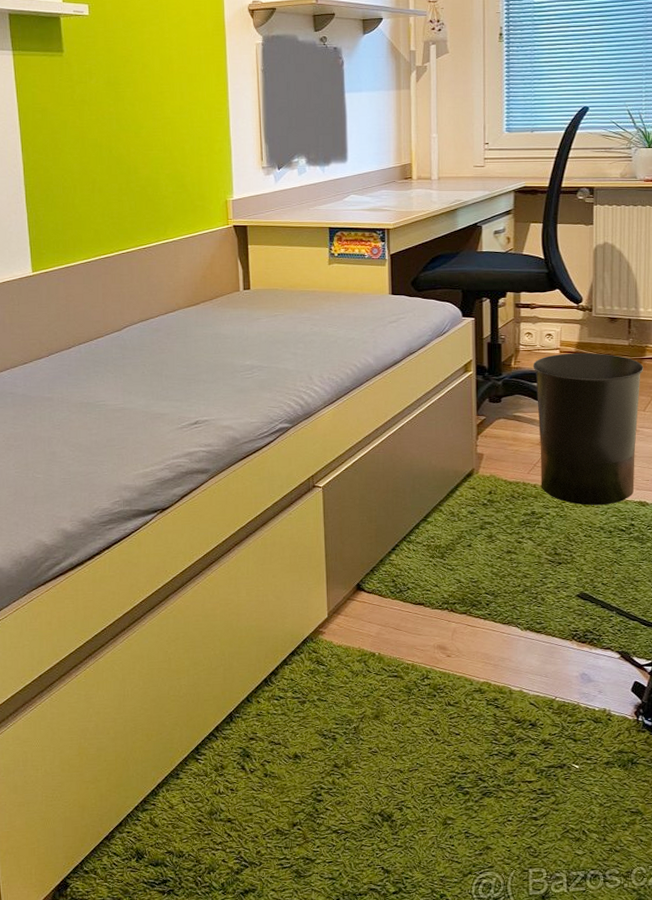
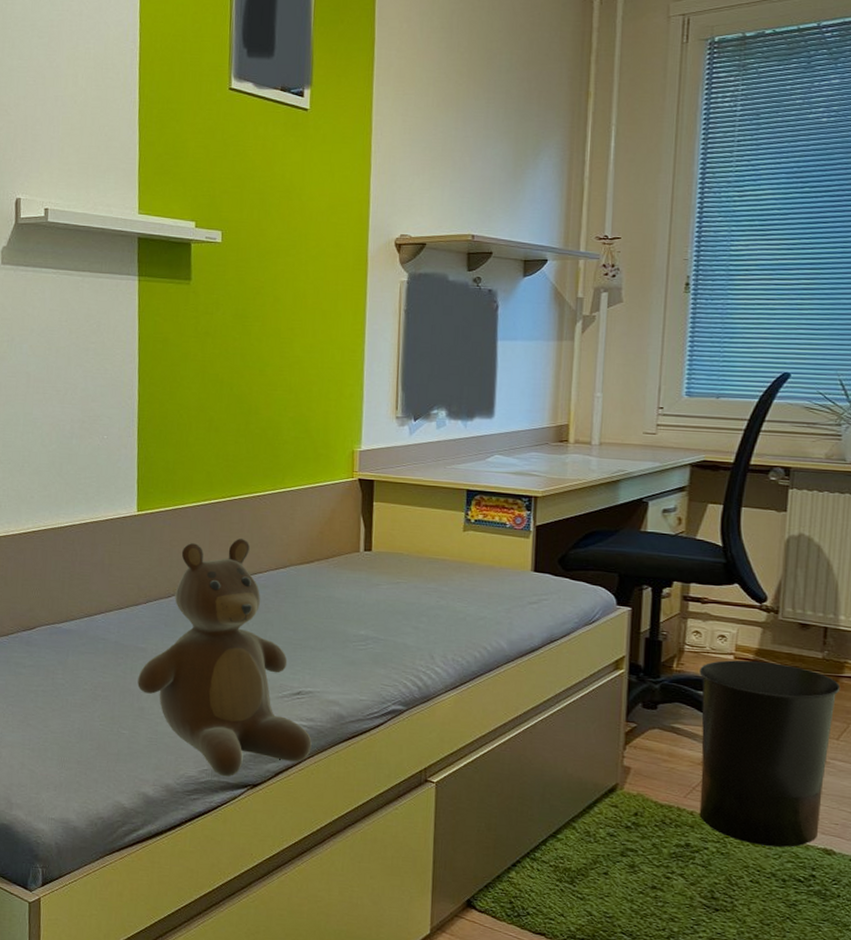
teddy bear: none [47,288,211,505] -> present [137,537,312,777]

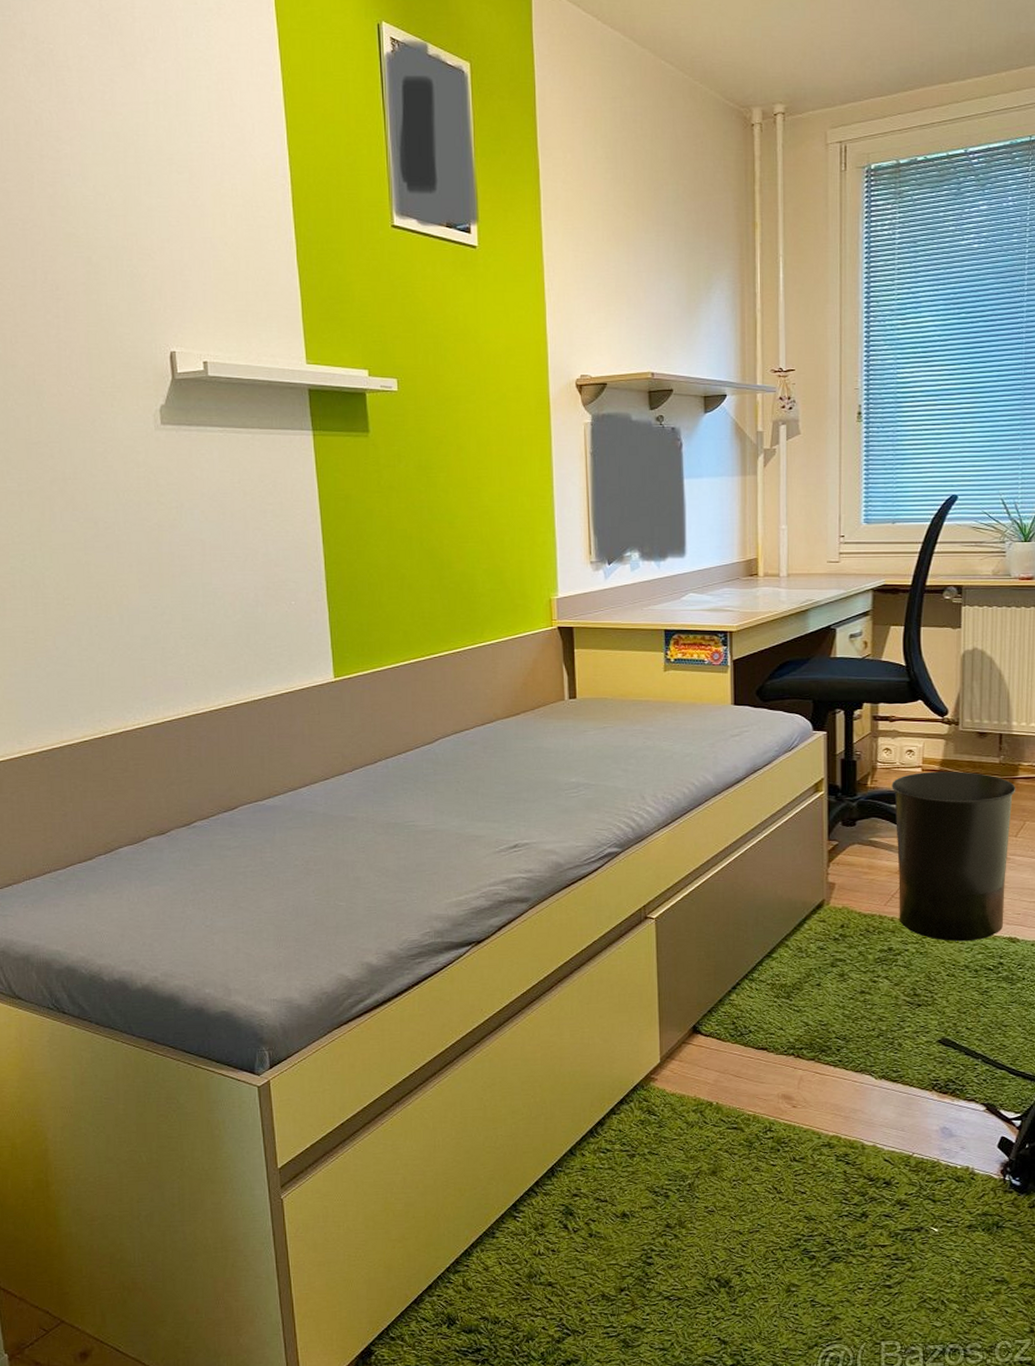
teddy bear: present [137,537,312,777] -> none [350,696,532,937]

